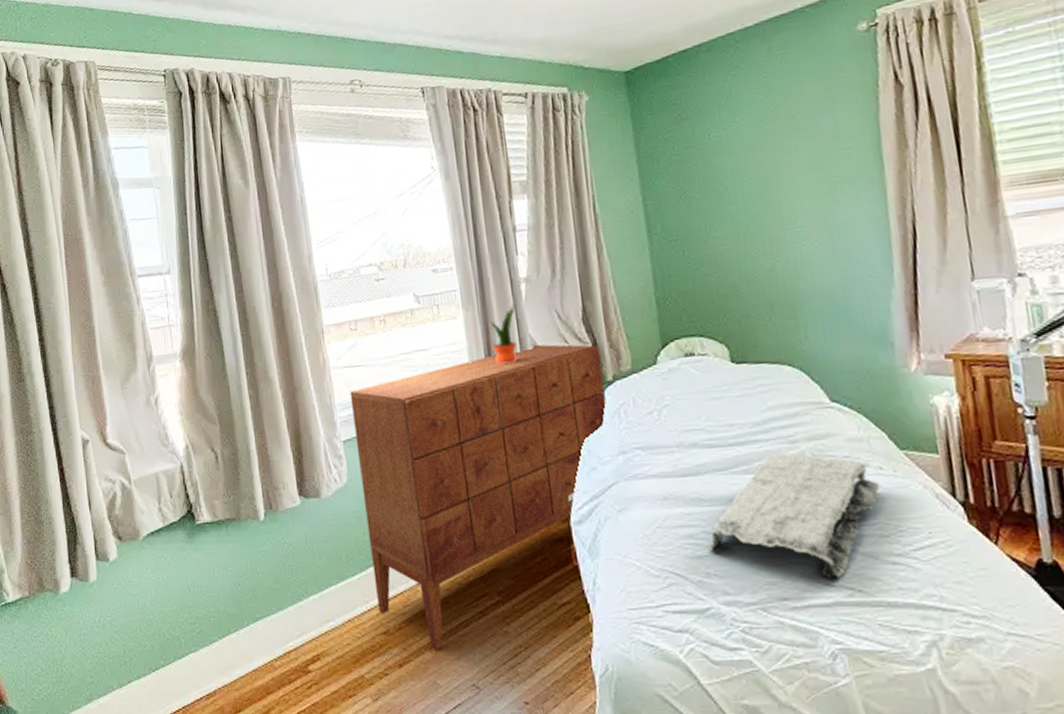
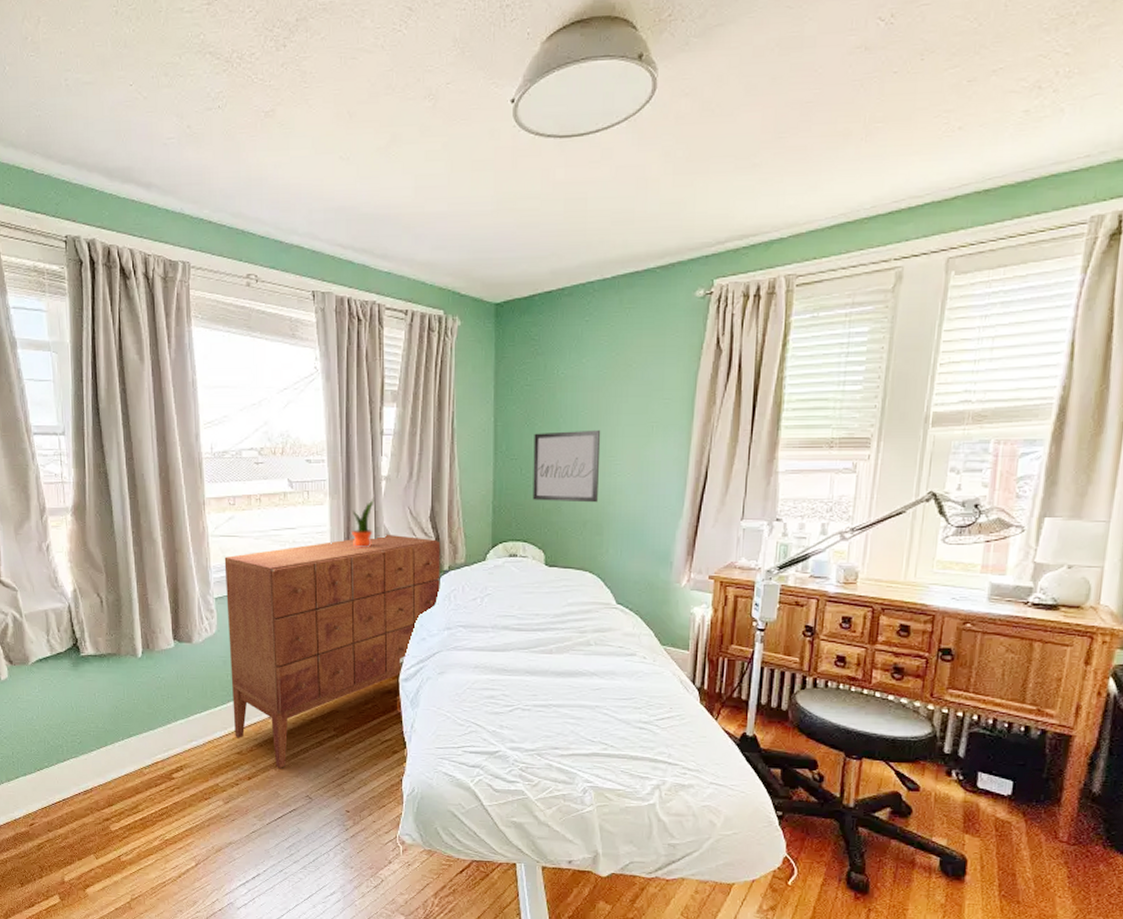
wall art: none [692,194,784,285] -> present [532,429,601,503]
stone plaque: present [709,453,880,580] -> none [505,640,641,737]

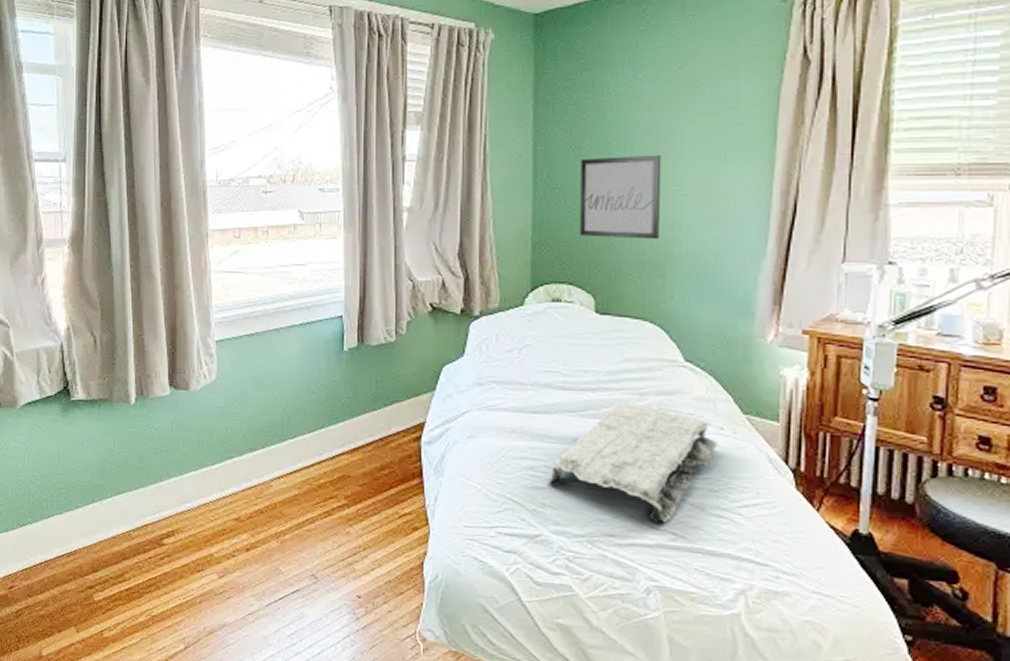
dresser: present [224,534,441,768] -> none [227,272,470,540]
potted plant: present [352,497,374,548] -> none [368,231,395,288]
stone plaque: none [505,640,641,737] -> present [548,403,718,524]

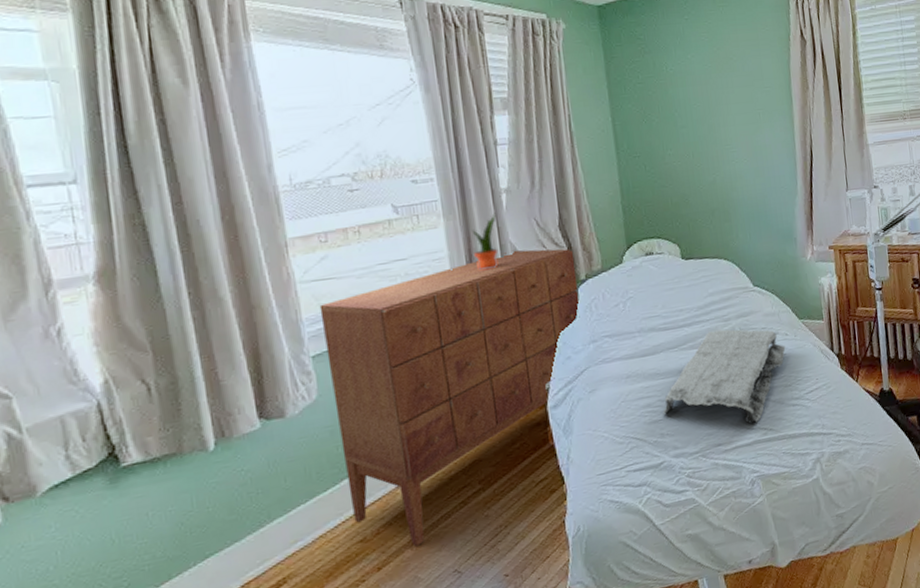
dresser: none [227,272,470,540] -> present [319,248,580,546]
potted plant: none [368,231,395,288] -> present [473,212,499,271]
wall art: present [579,154,662,240] -> none [652,120,722,195]

